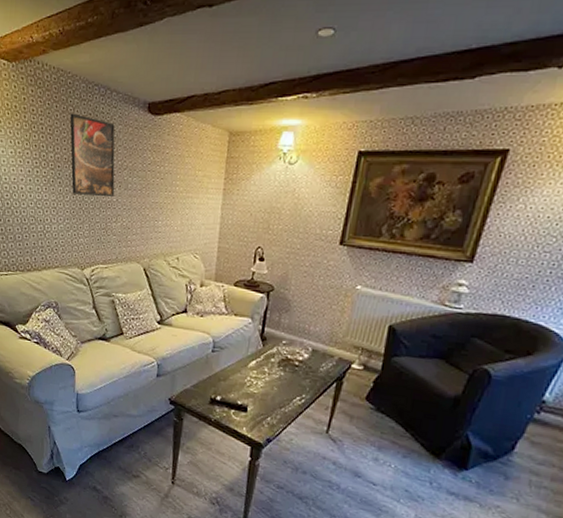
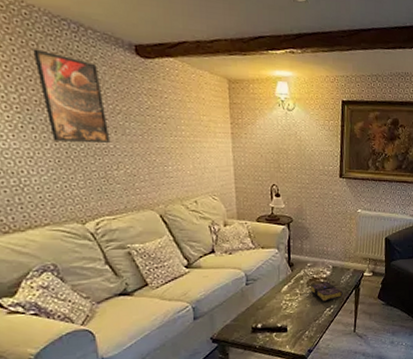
book: none [280,365,320,389] -> present [310,282,343,302]

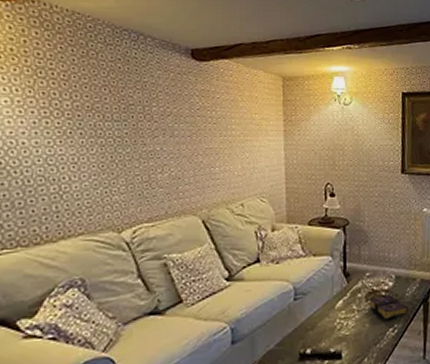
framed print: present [33,49,111,143] -> none [92,58,158,145]

